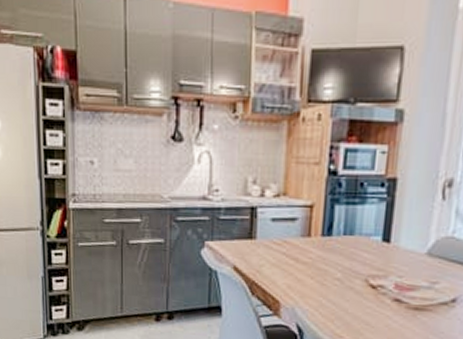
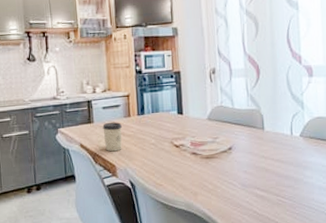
cup: none [268,241,296,283] -> present [102,122,122,152]

